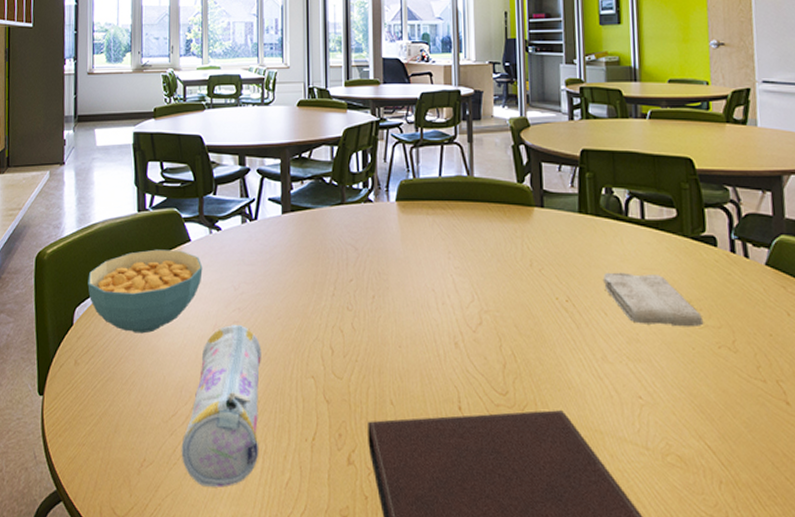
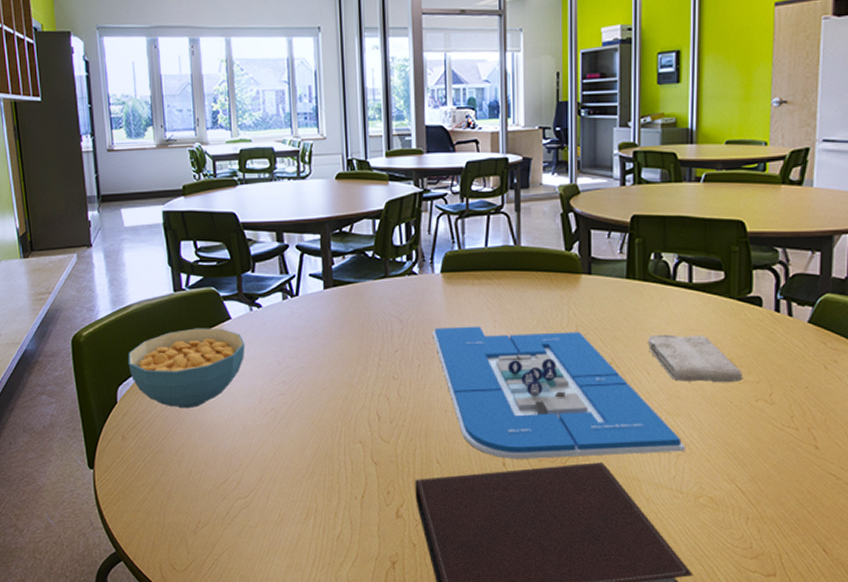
pencil case: present [181,325,261,487] -> none [234,397,311,542]
board game: none [387,256,650,404] -> present [432,326,686,459]

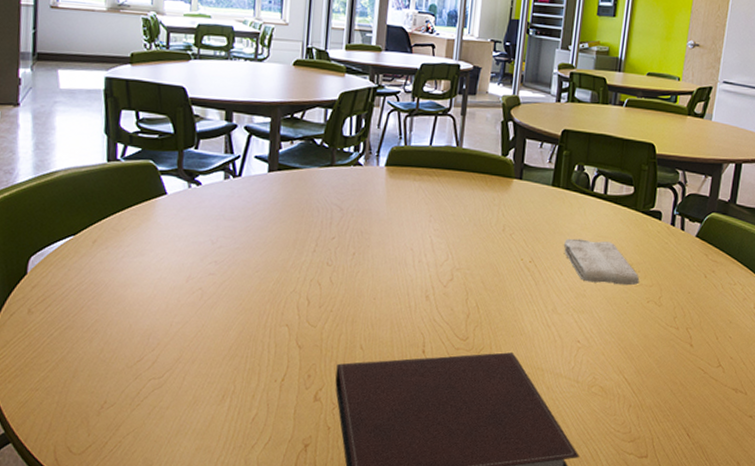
cereal bowl: present [128,328,245,409] -> none [45,200,179,284]
board game: present [432,326,686,459] -> none [370,218,586,348]

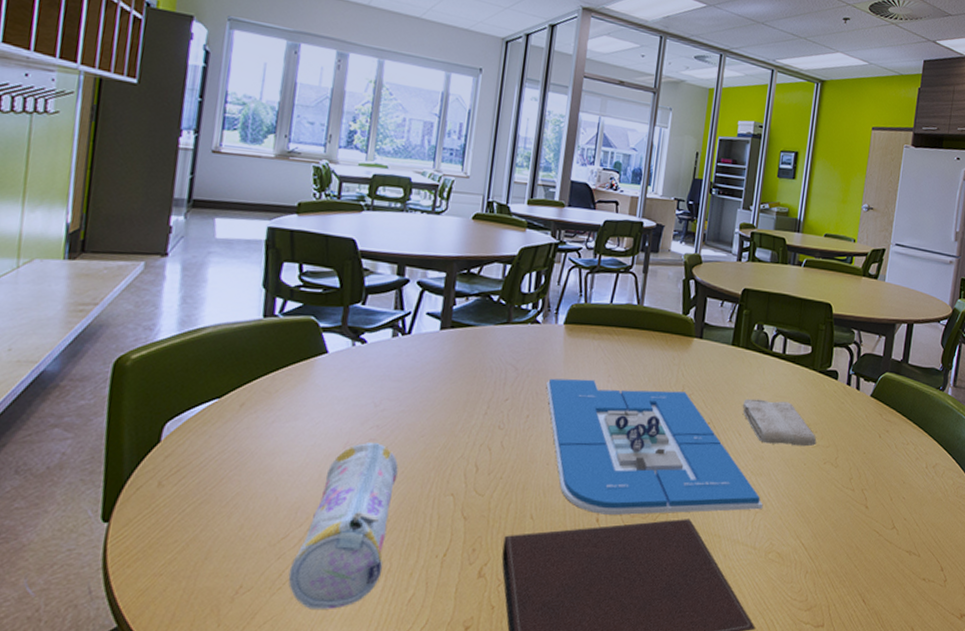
pencil case: none [145,277,237,424] -> present [288,443,399,609]
board game: none [370,218,586,348] -> present [546,378,763,515]

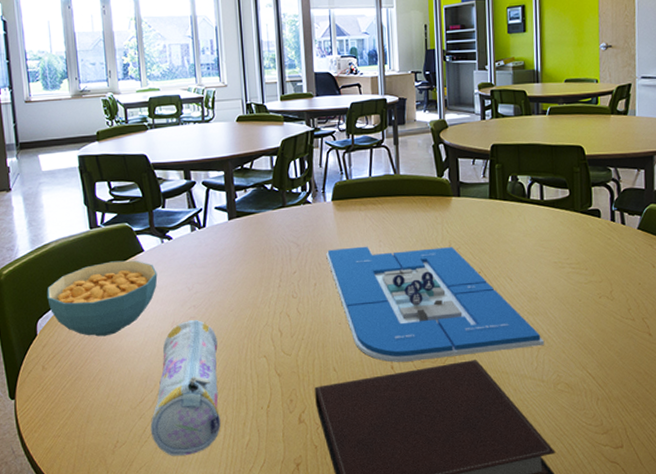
cereal bowl: none [185,360,339,452] -> present [47,260,158,337]
washcloth: present [742,398,817,447] -> none [509,244,589,285]

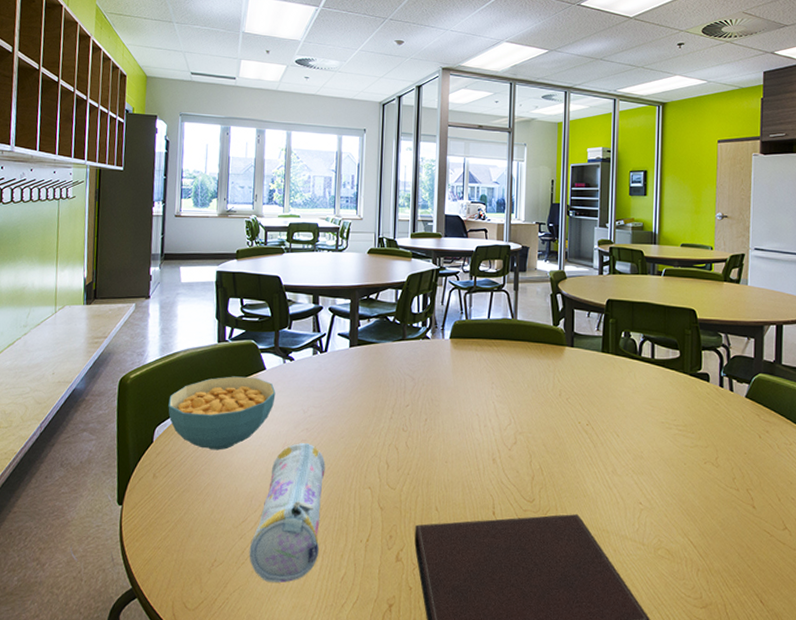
board game: present [326,246,545,362] -> none [439,386,648,509]

